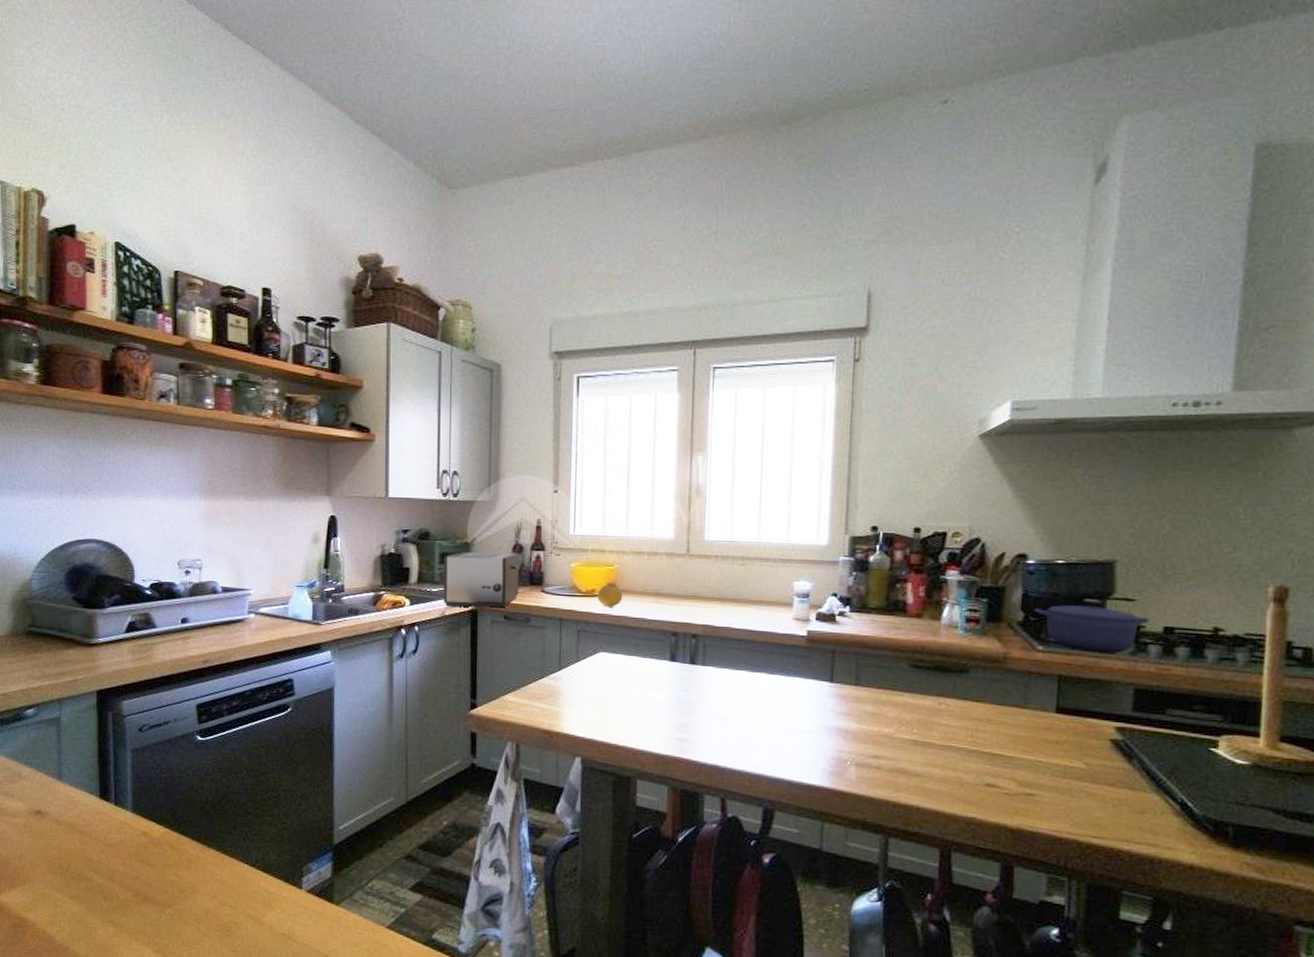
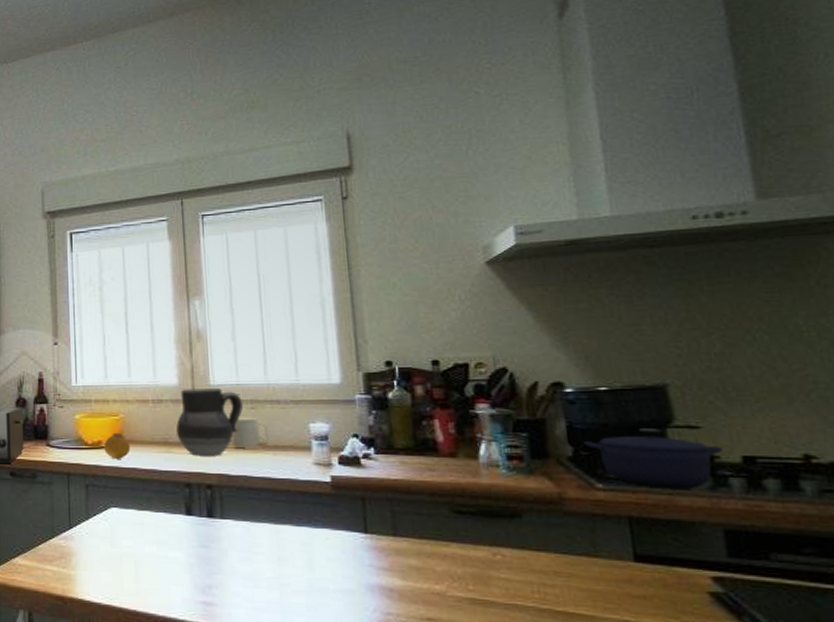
ceramic jug: none [668,543,734,608] -> present [176,388,243,456]
mug: none [720,574,756,603] -> present [232,418,269,449]

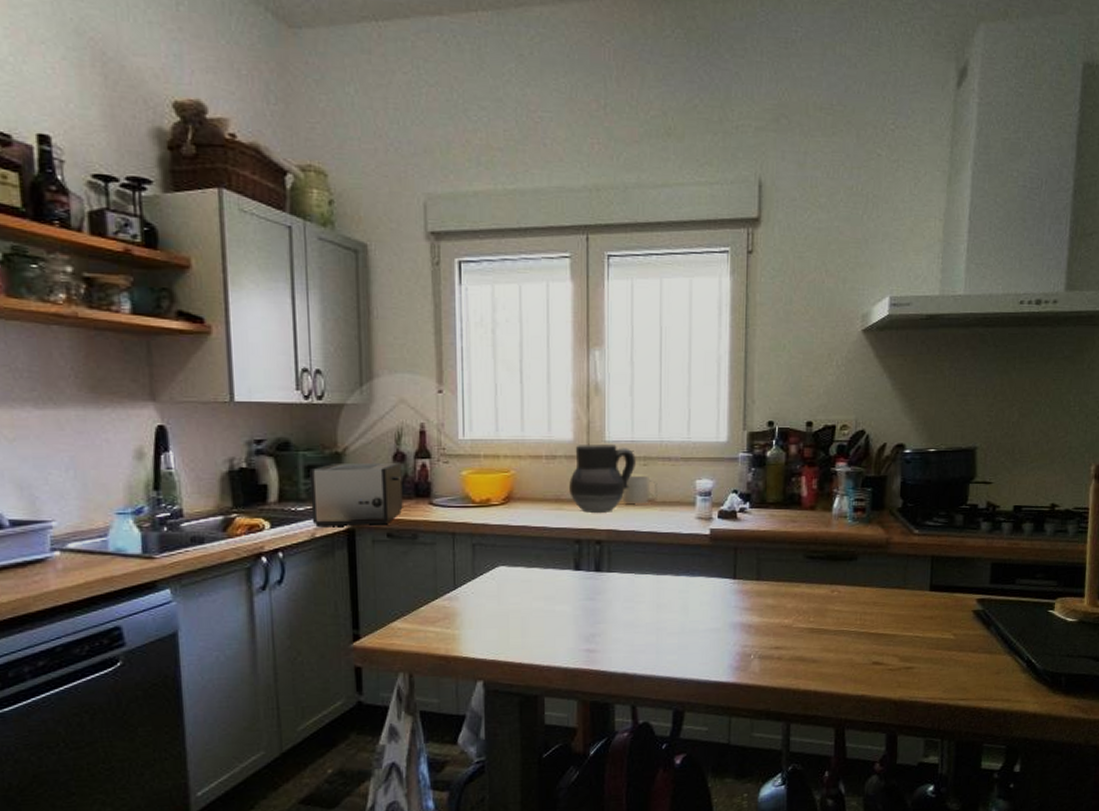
fruit: present [104,432,131,459] -> none [493,489,521,517]
cooking pot: present [584,427,724,489] -> none [911,483,1003,533]

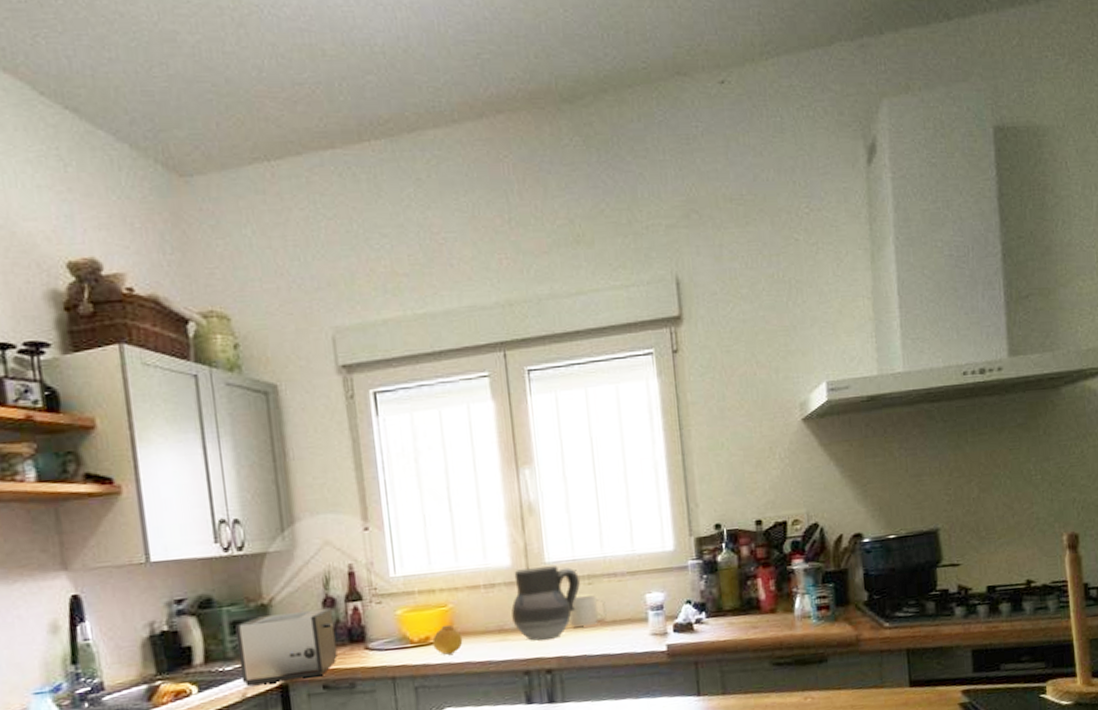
fruit: none [493,489,521,517] -> present [432,624,463,655]

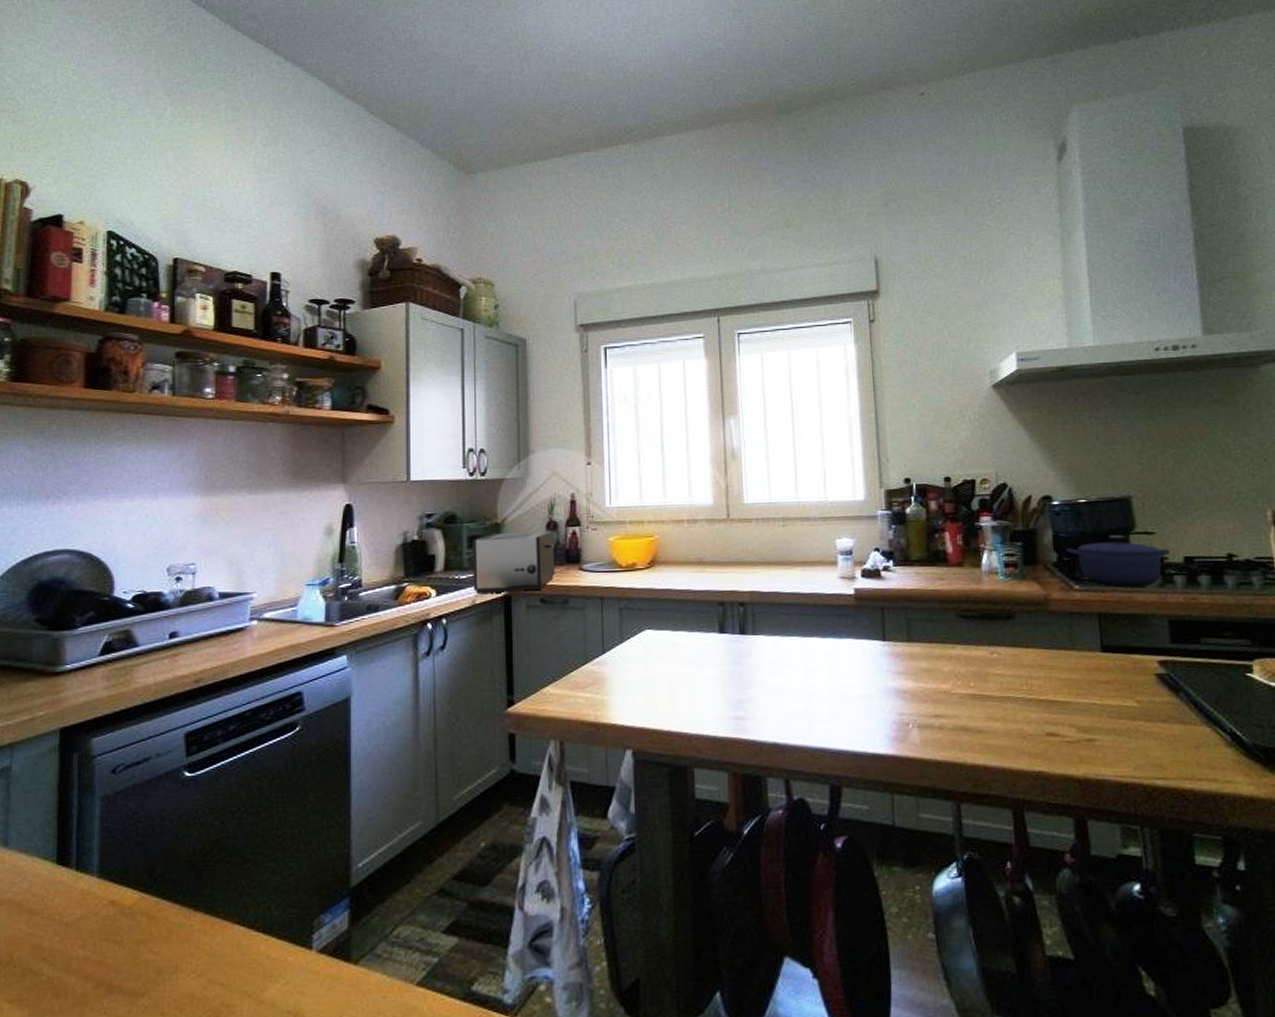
fruit: present [432,624,463,655] -> none [638,553,665,581]
ceramic jug: present [511,566,580,641] -> none [711,507,775,575]
mug: present [570,594,607,628] -> none [764,535,799,566]
cooking pot: none [876,568,975,622] -> present [1066,534,1171,587]

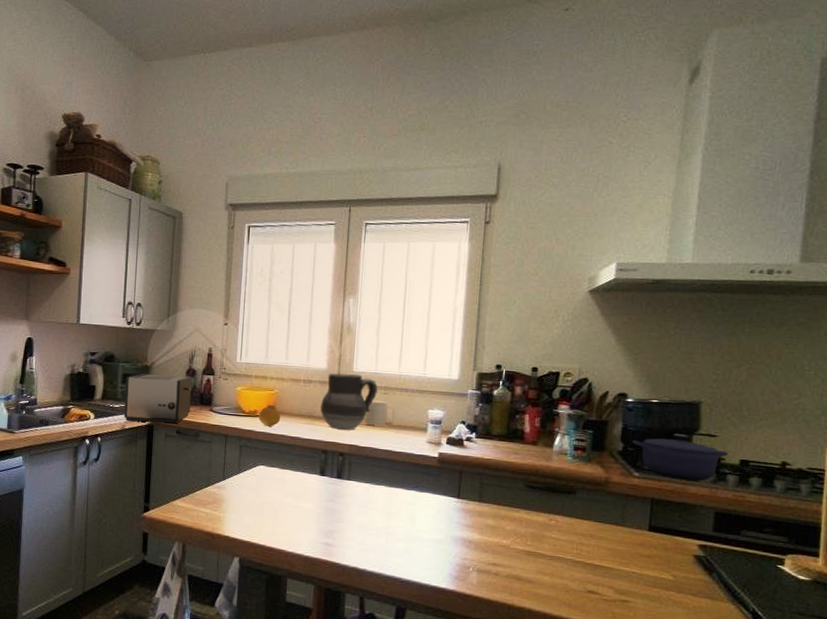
fruit: none [638,553,665,581] -> present [258,404,281,427]
ceramic jug: none [711,507,775,575] -> present [320,373,378,430]
mug: none [764,535,799,566] -> present [365,401,396,427]

